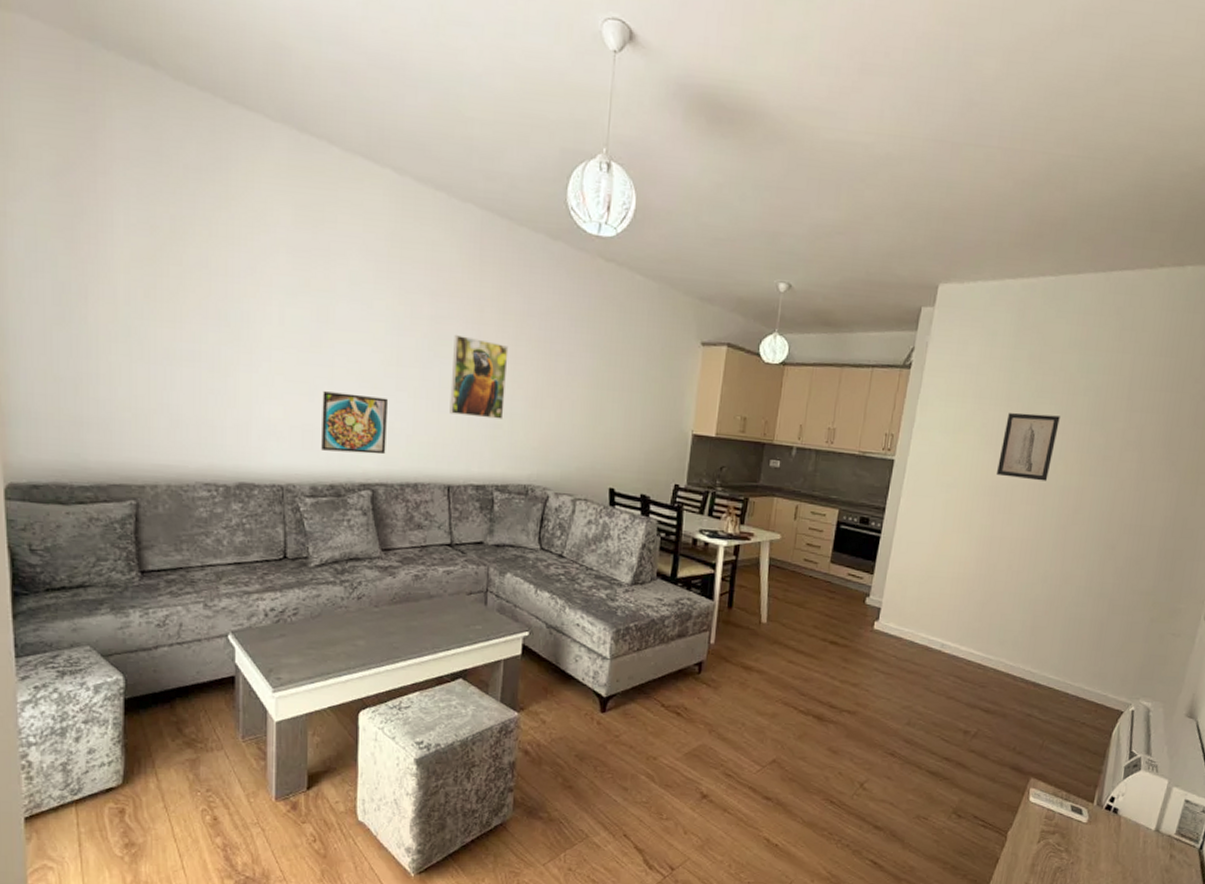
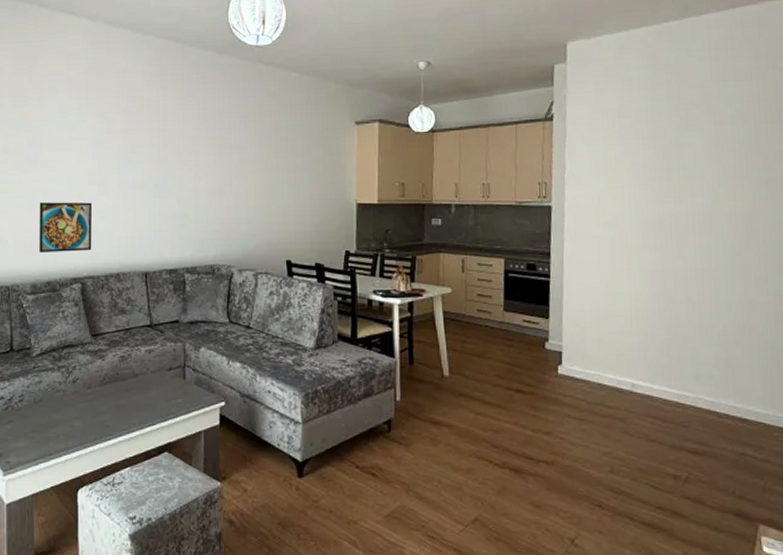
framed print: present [449,335,509,419] -> none [143,142,189,210]
wall art: present [997,412,1060,481] -> none [656,146,712,211]

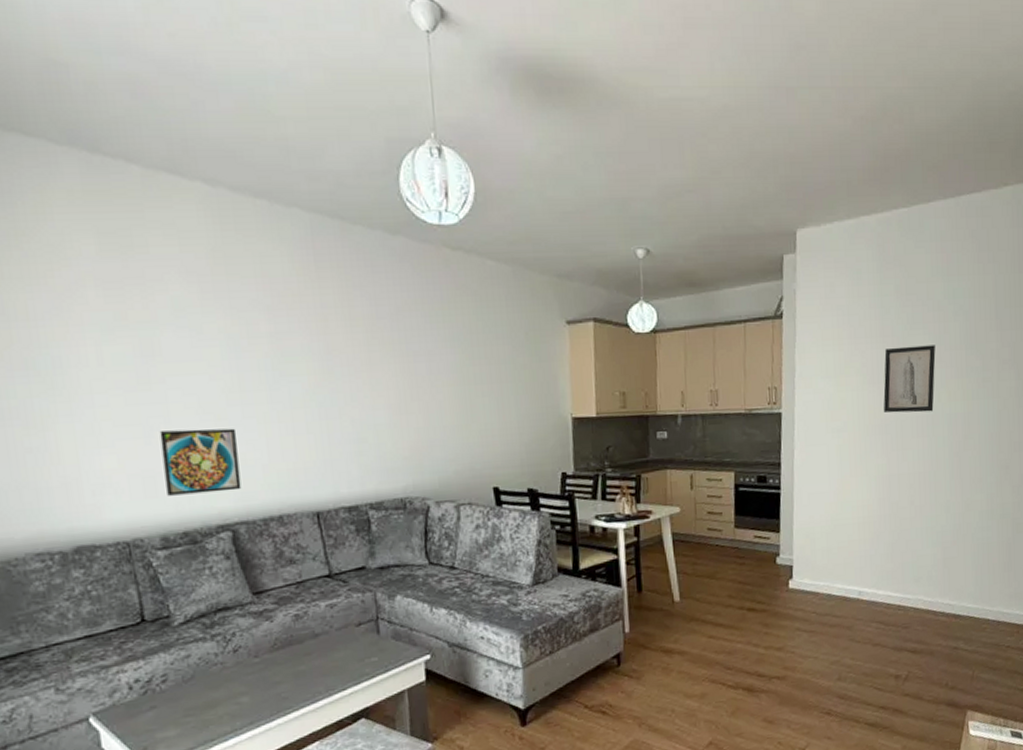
wall art: none [656,146,712,211] -> present [883,345,936,413]

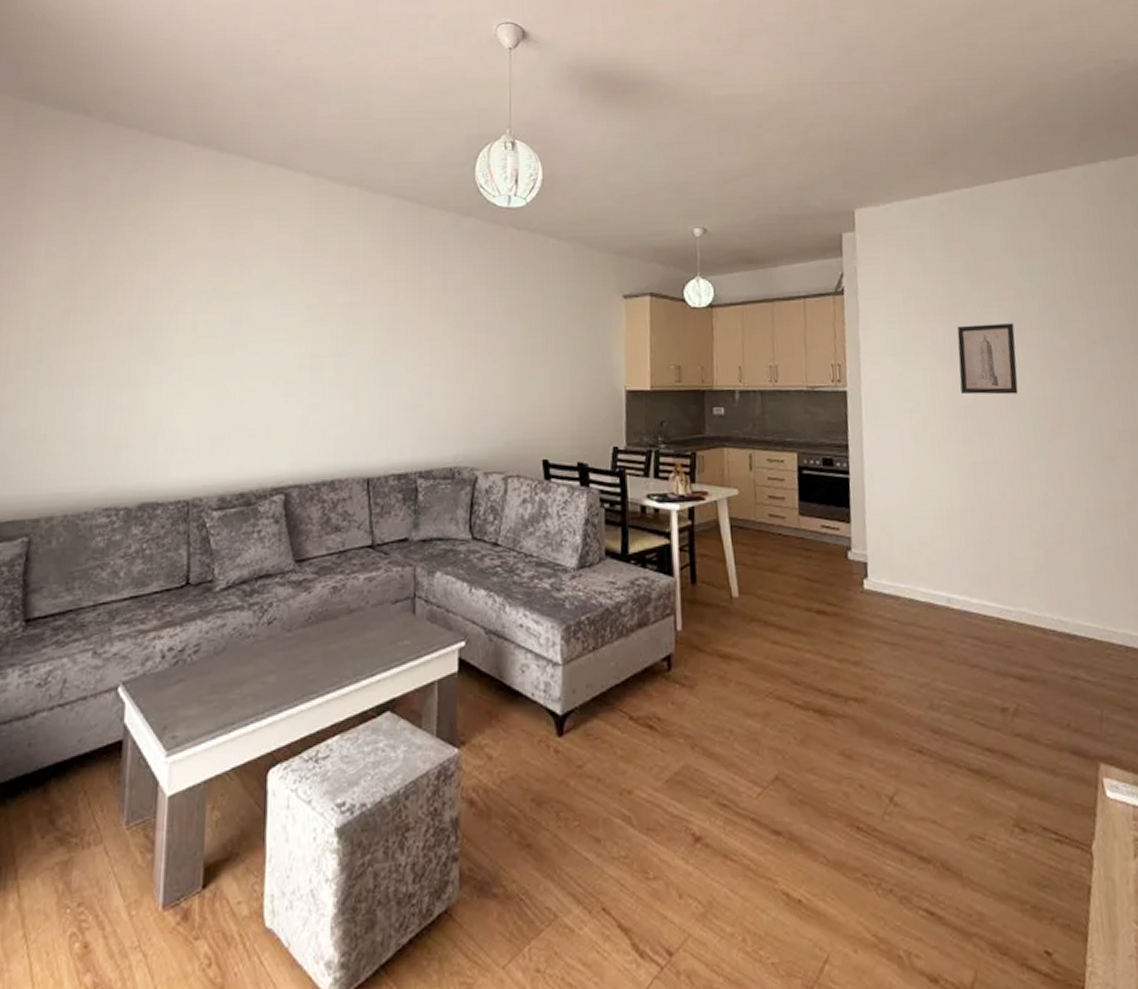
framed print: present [159,428,242,496] -> none [231,392,303,456]

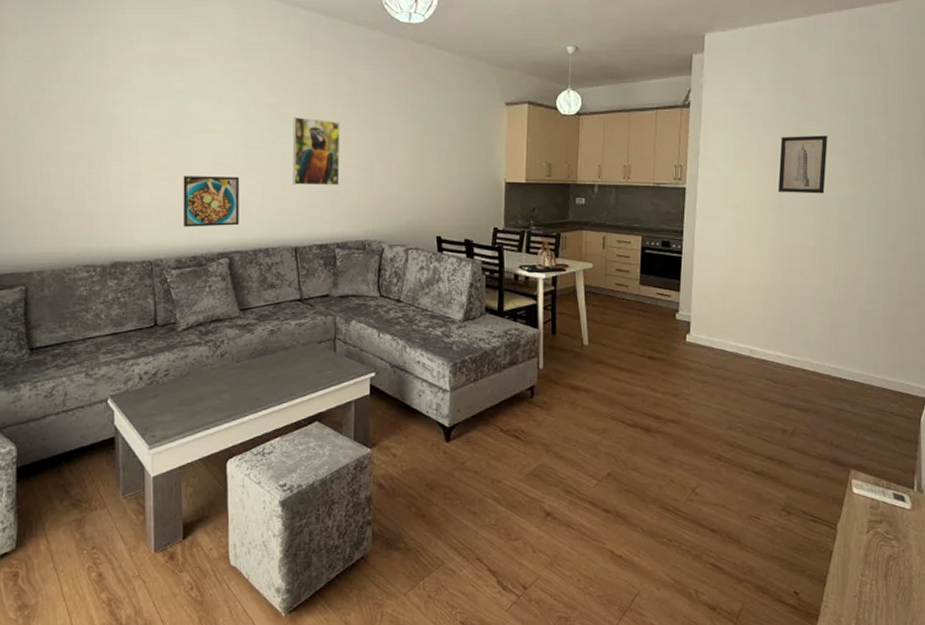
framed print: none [231,392,303,456] -> present [183,176,240,227]
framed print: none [367,319,426,401] -> present [292,117,340,186]

